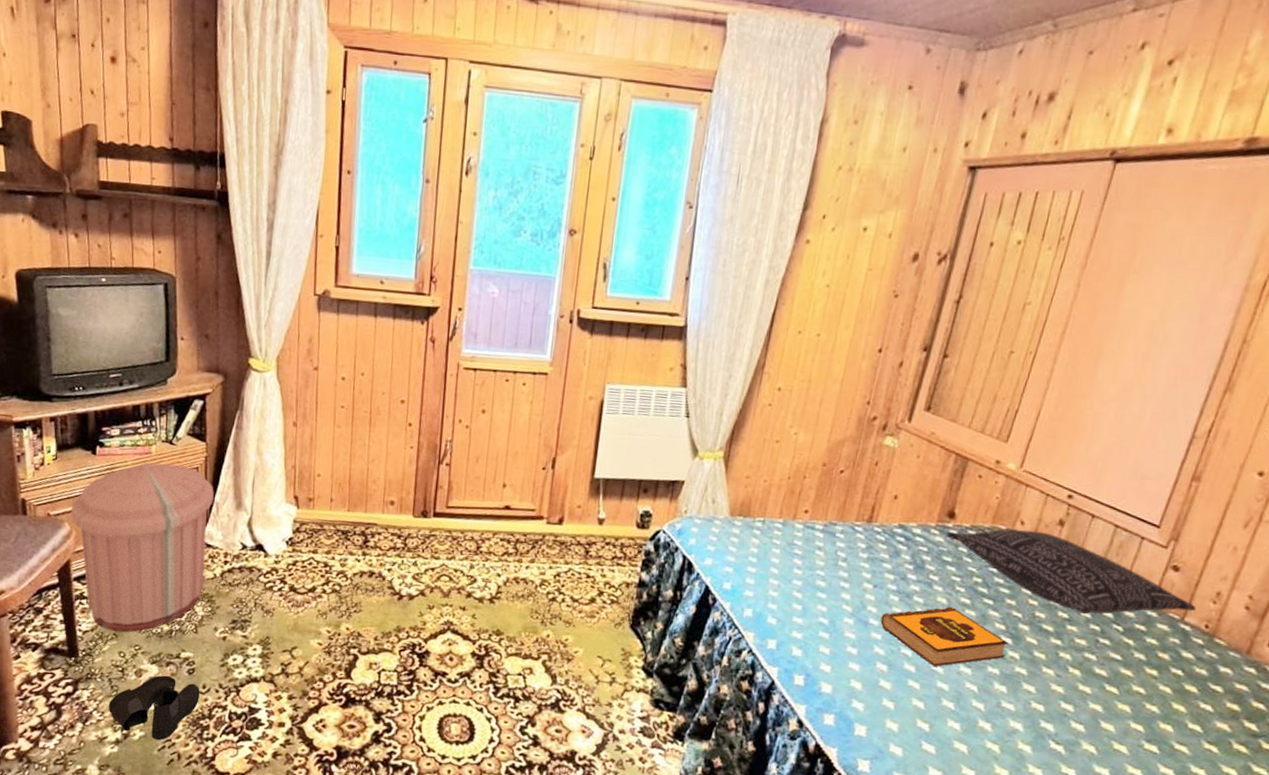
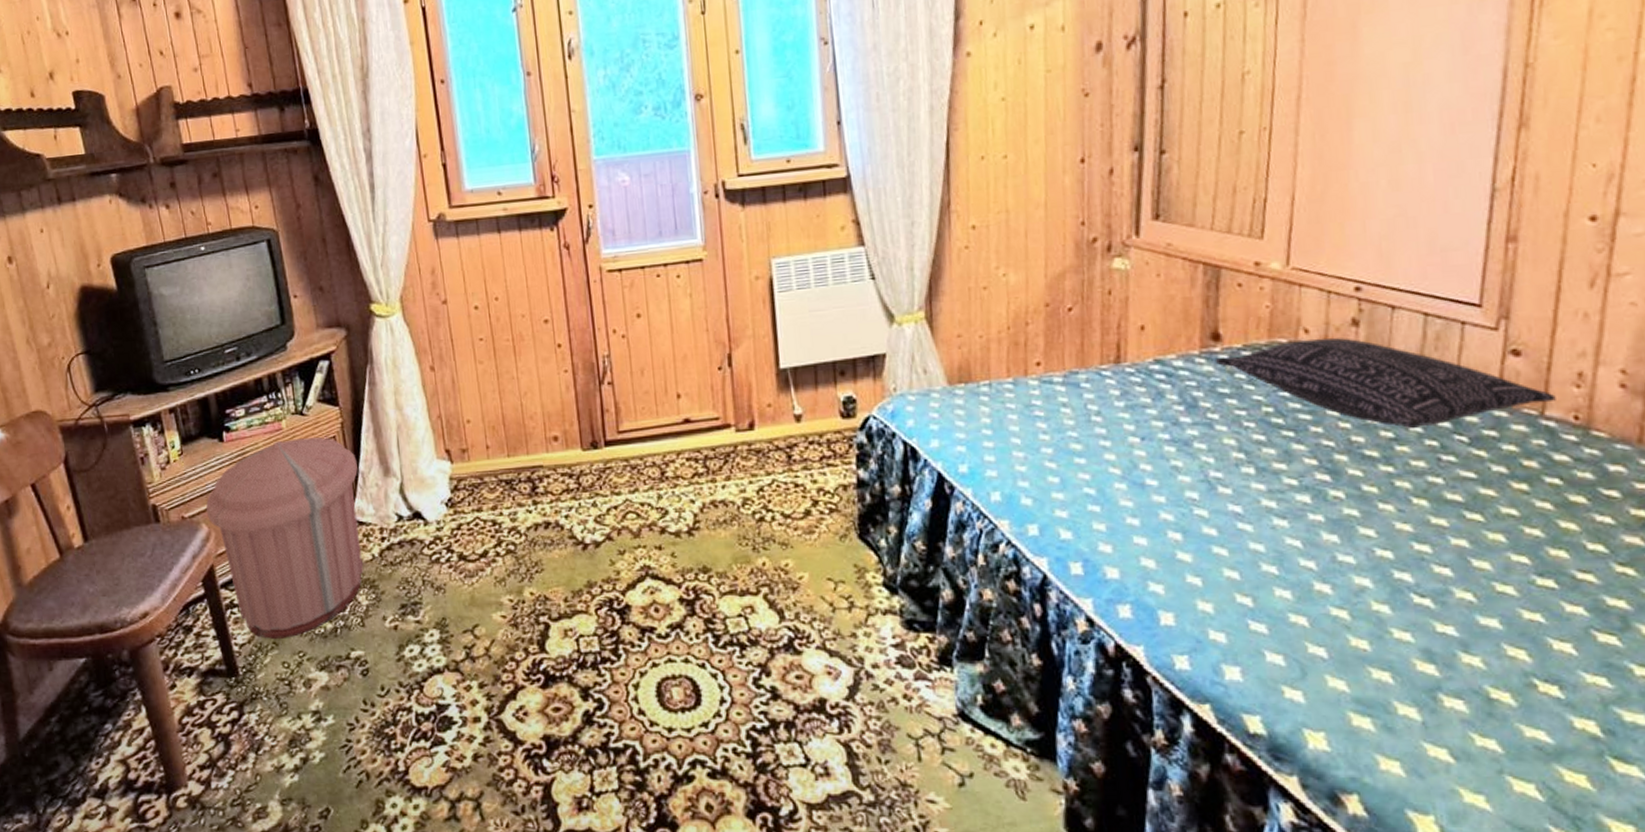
boots: present [108,675,200,741] -> none [279,682,380,760]
hardback book: present [880,606,1009,667] -> none [1159,447,1327,524]

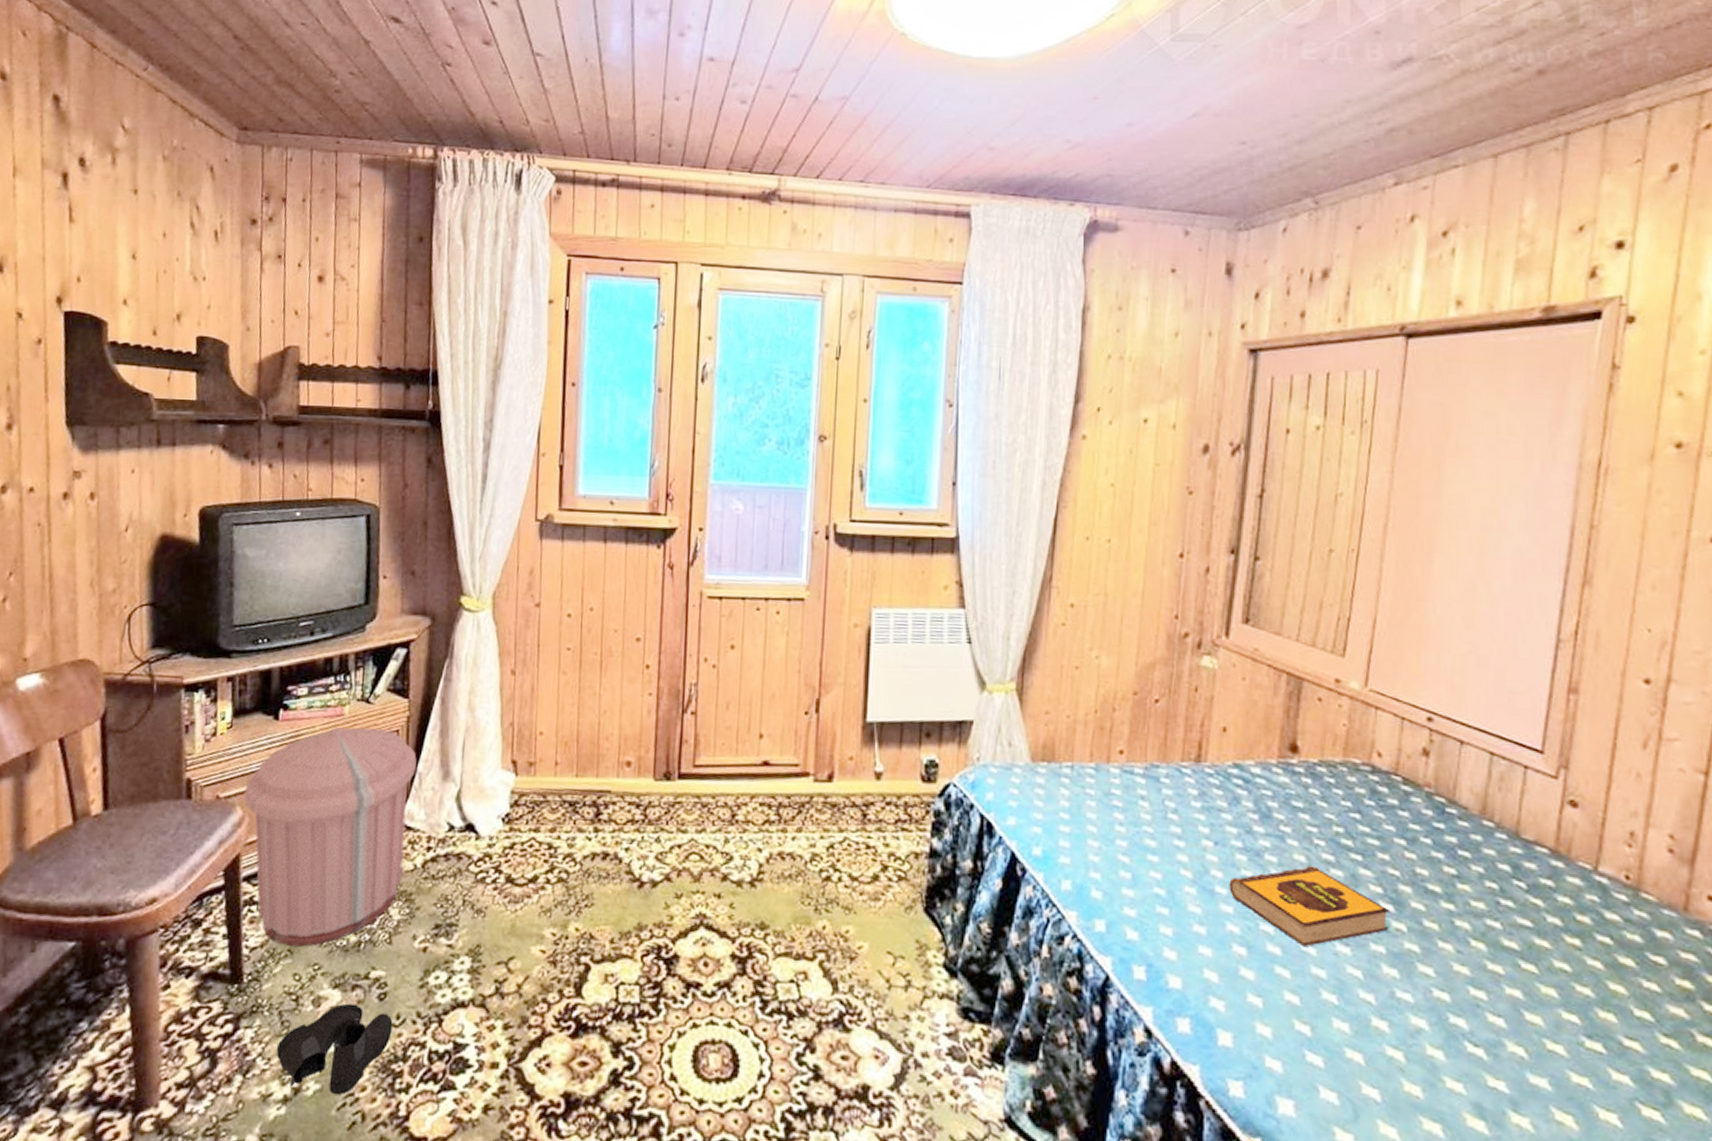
boots: none [279,682,380,760] -> present [276,1003,393,1096]
hardback book: none [1159,447,1327,524] -> present [1229,865,1390,946]
pillow: present [1216,338,1556,428] -> none [1292,763,1609,867]

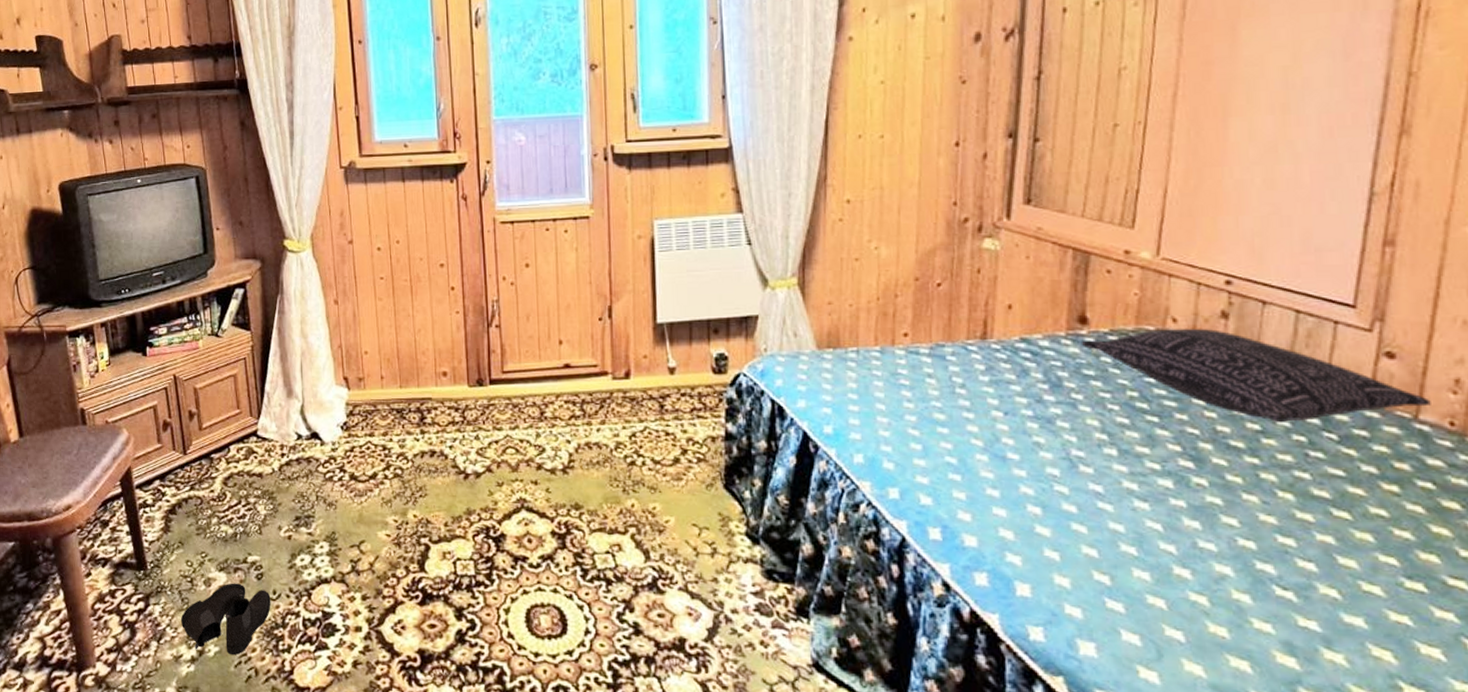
trash can: present [244,727,417,947] -> none [127,358,264,539]
hardback book: present [1229,865,1390,946] -> none [1021,429,1190,504]
pillow: none [1292,763,1609,867] -> present [1082,328,1431,422]

